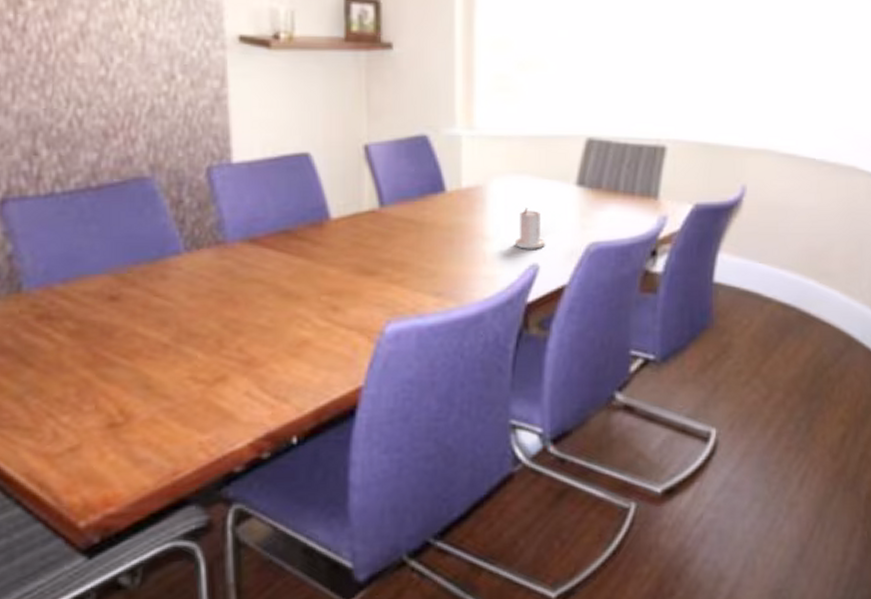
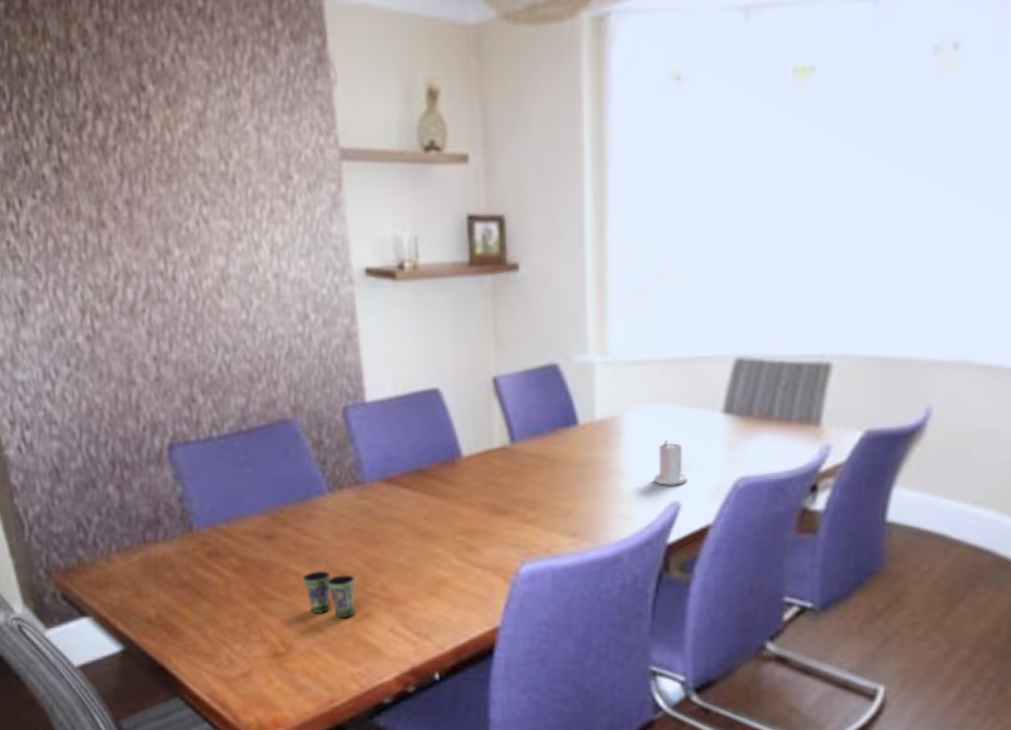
cup: none [149,333,211,384] -> present [302,571,356,619]

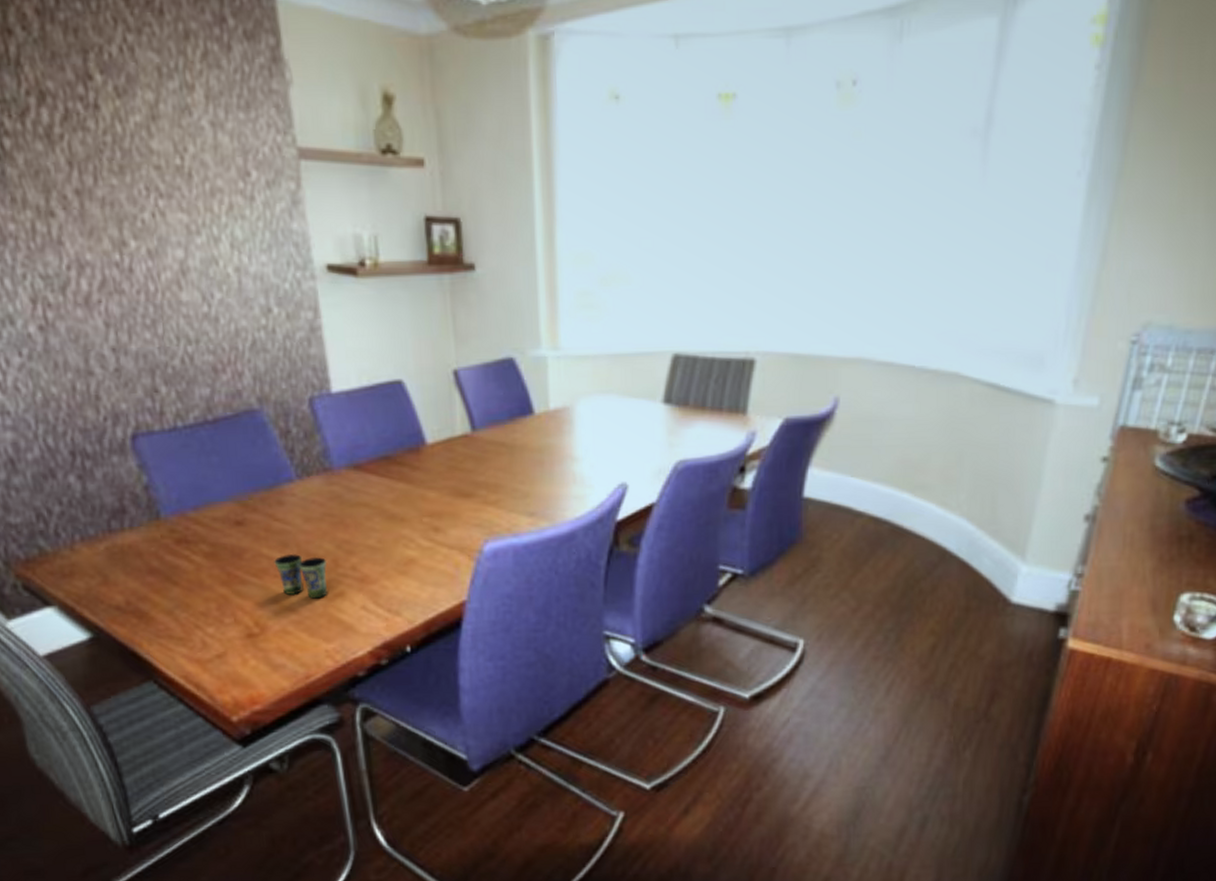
candle: present [653,440,688,486] -> none [603,428,634,469]

